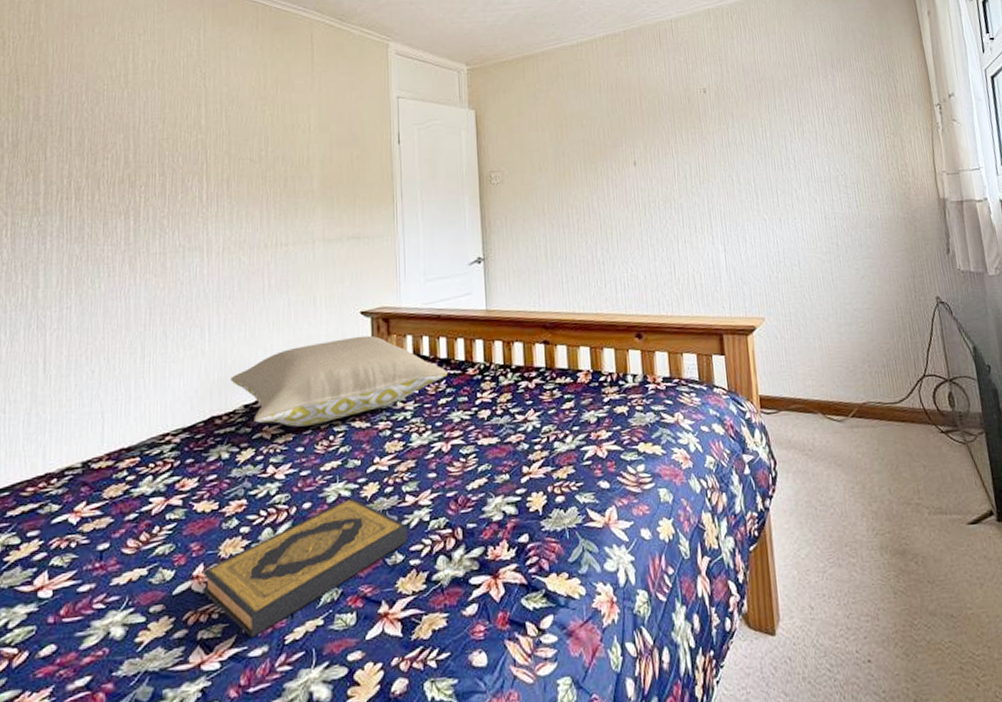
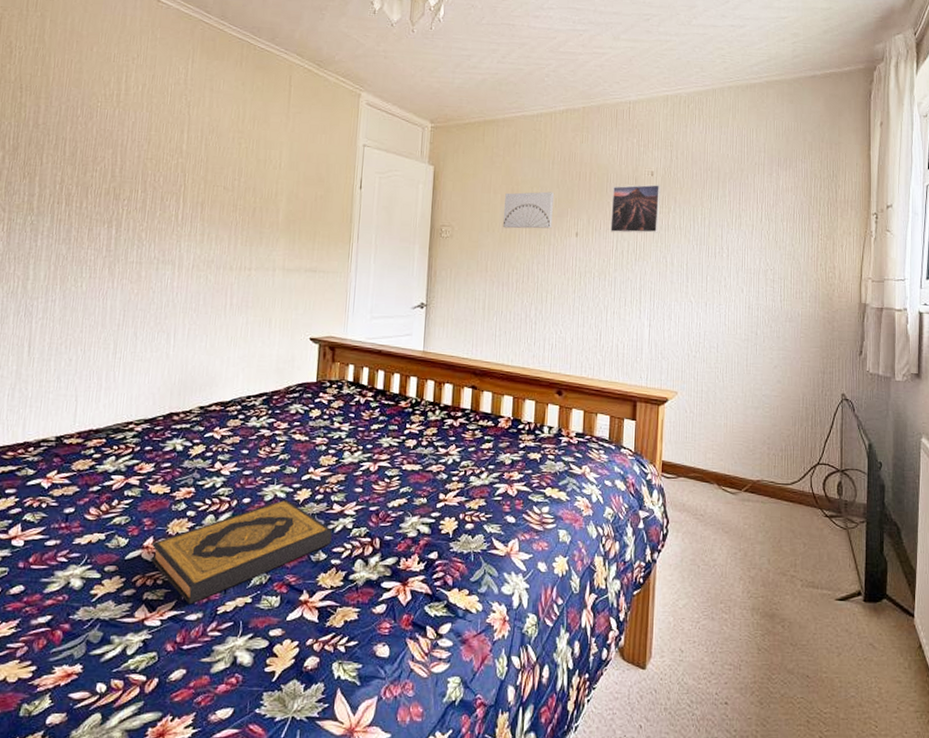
pillow: present [231,335,448,427] -> none [190,359,382,433]
wall art: none [554,122,608,166] -> present [502,191,554,229]
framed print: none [665,101,719,157] -> present [610,184,661,233]

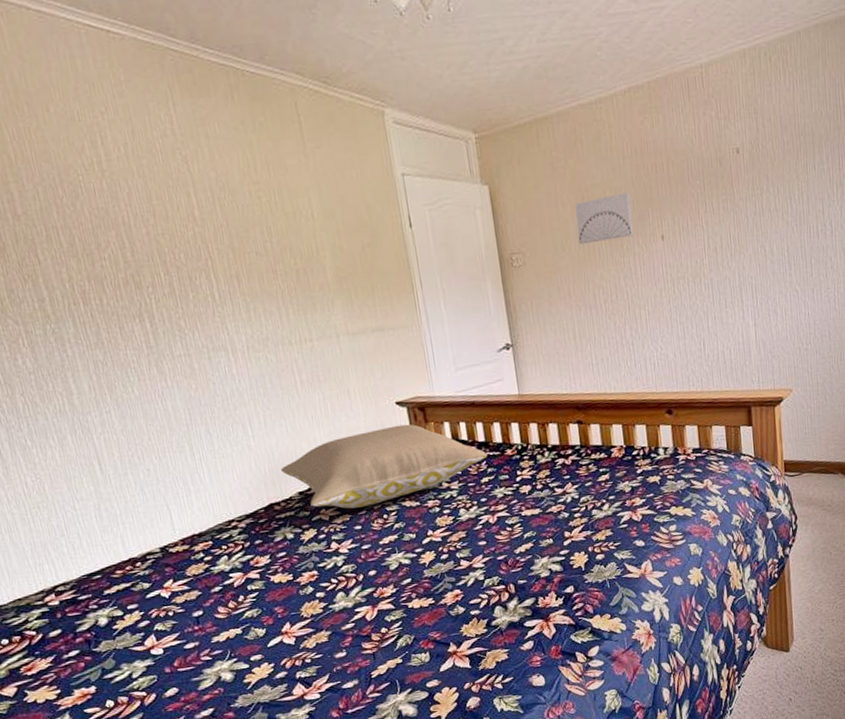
hardback book: present [151,499,332,605] -> none [290,564,467,675]
pillow: none [190,359,382,433] -> present [281,424,488,509]
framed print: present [610,184,661,233] -> none [694,163,752,229]

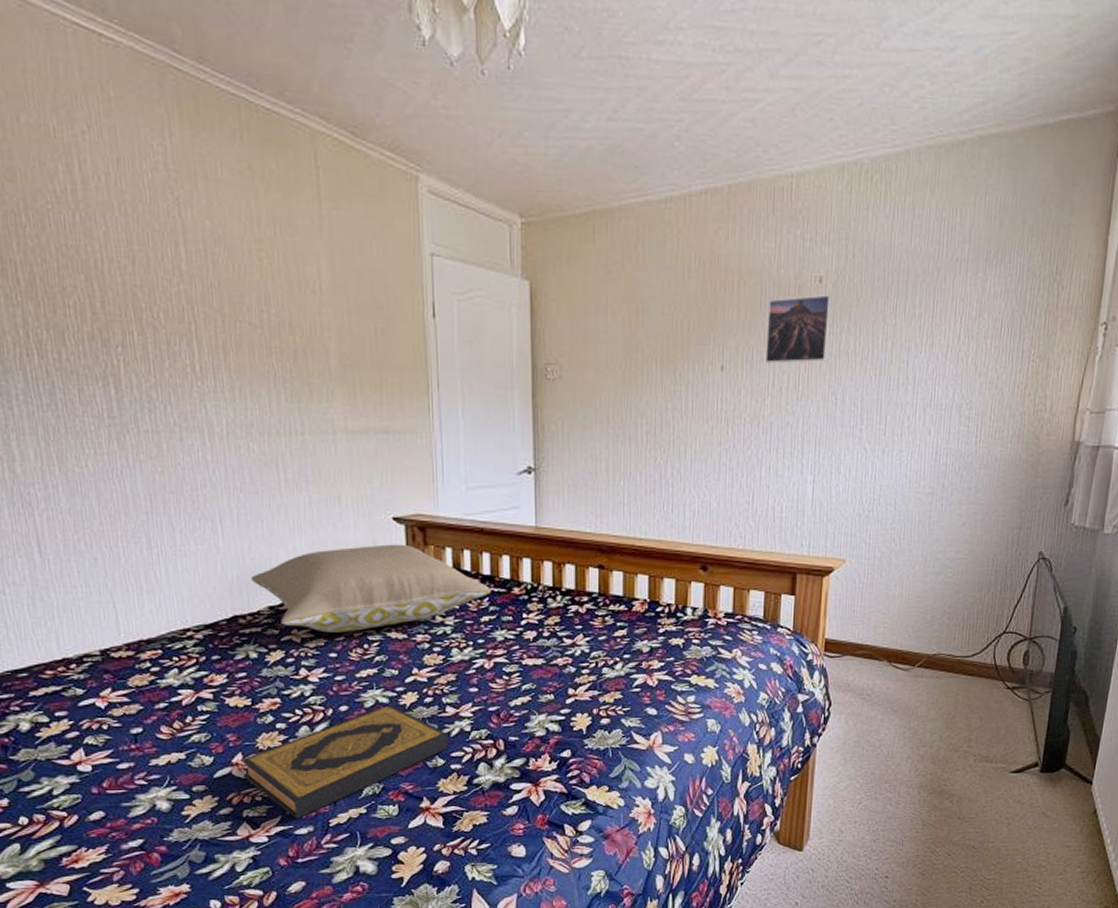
hardback book: none [290,564,467,675] -> present [242,704,449,819]
wall art: present [575,192,634,245] -> none [625,311,691,364]
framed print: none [694,163,752,229] -> present [765,295,831,364]

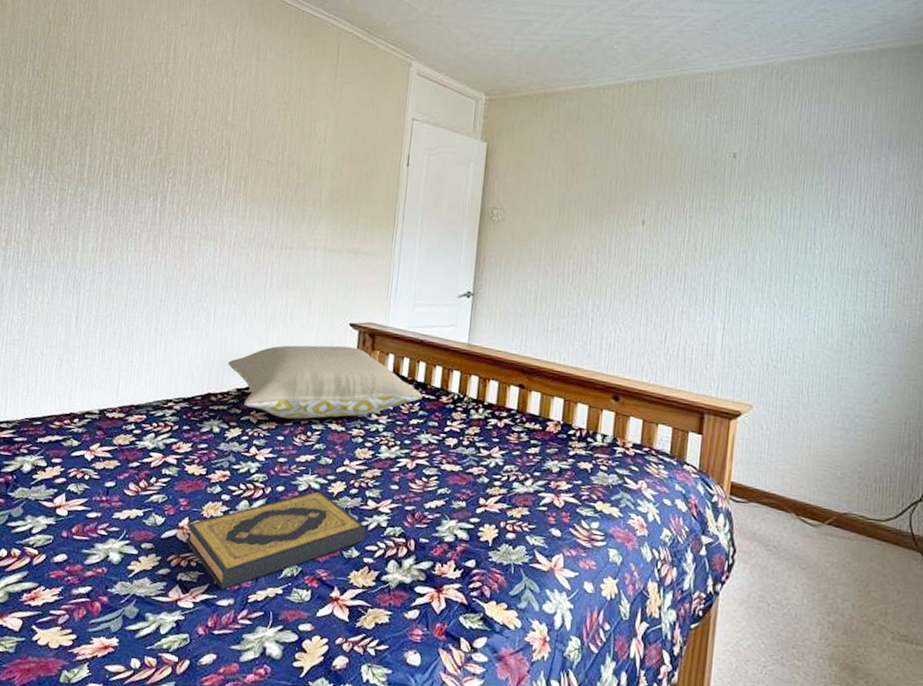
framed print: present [765,295,831,364] -> none [682,168,744,224]

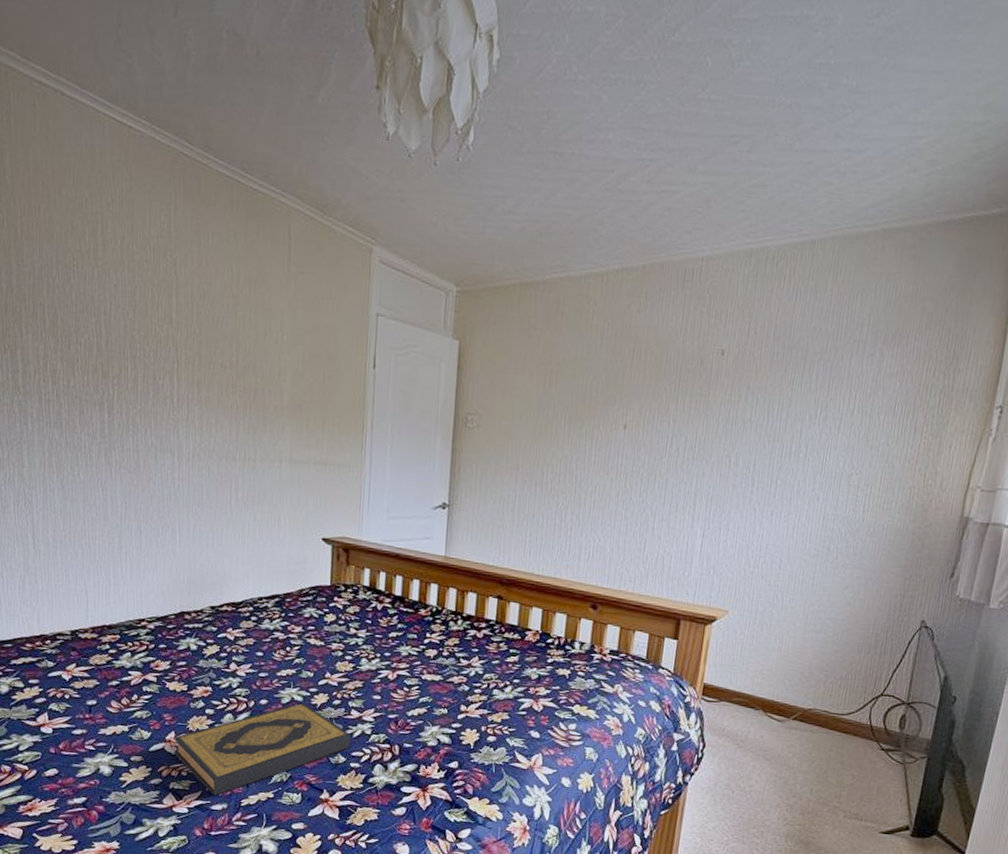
pillow: present [228,345,423,420] -> none [199,561,401,635]

